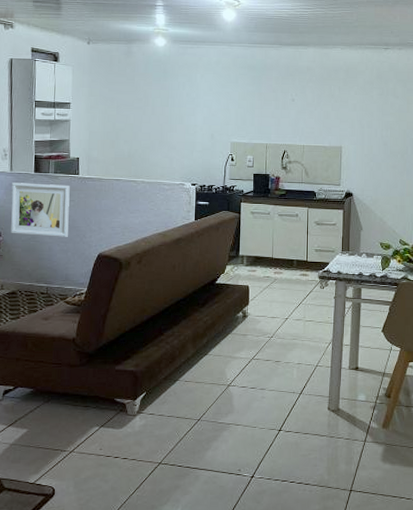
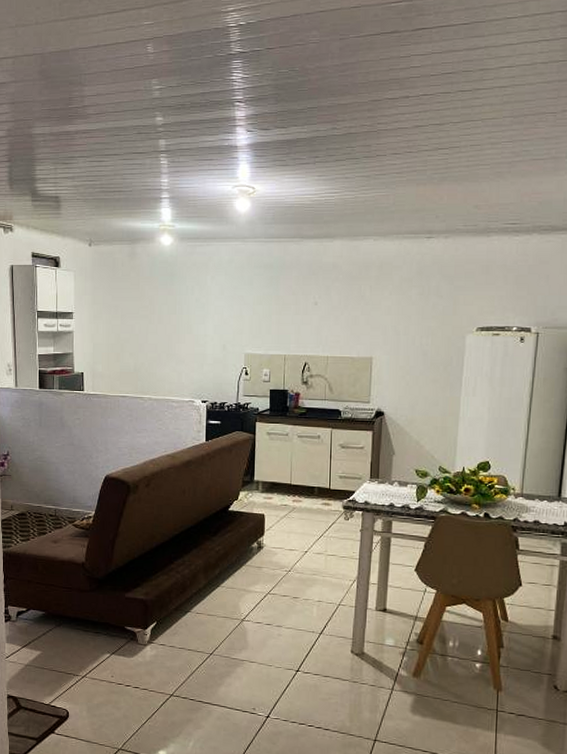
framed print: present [11,183,70,237] -> none [17,399,75,457]

